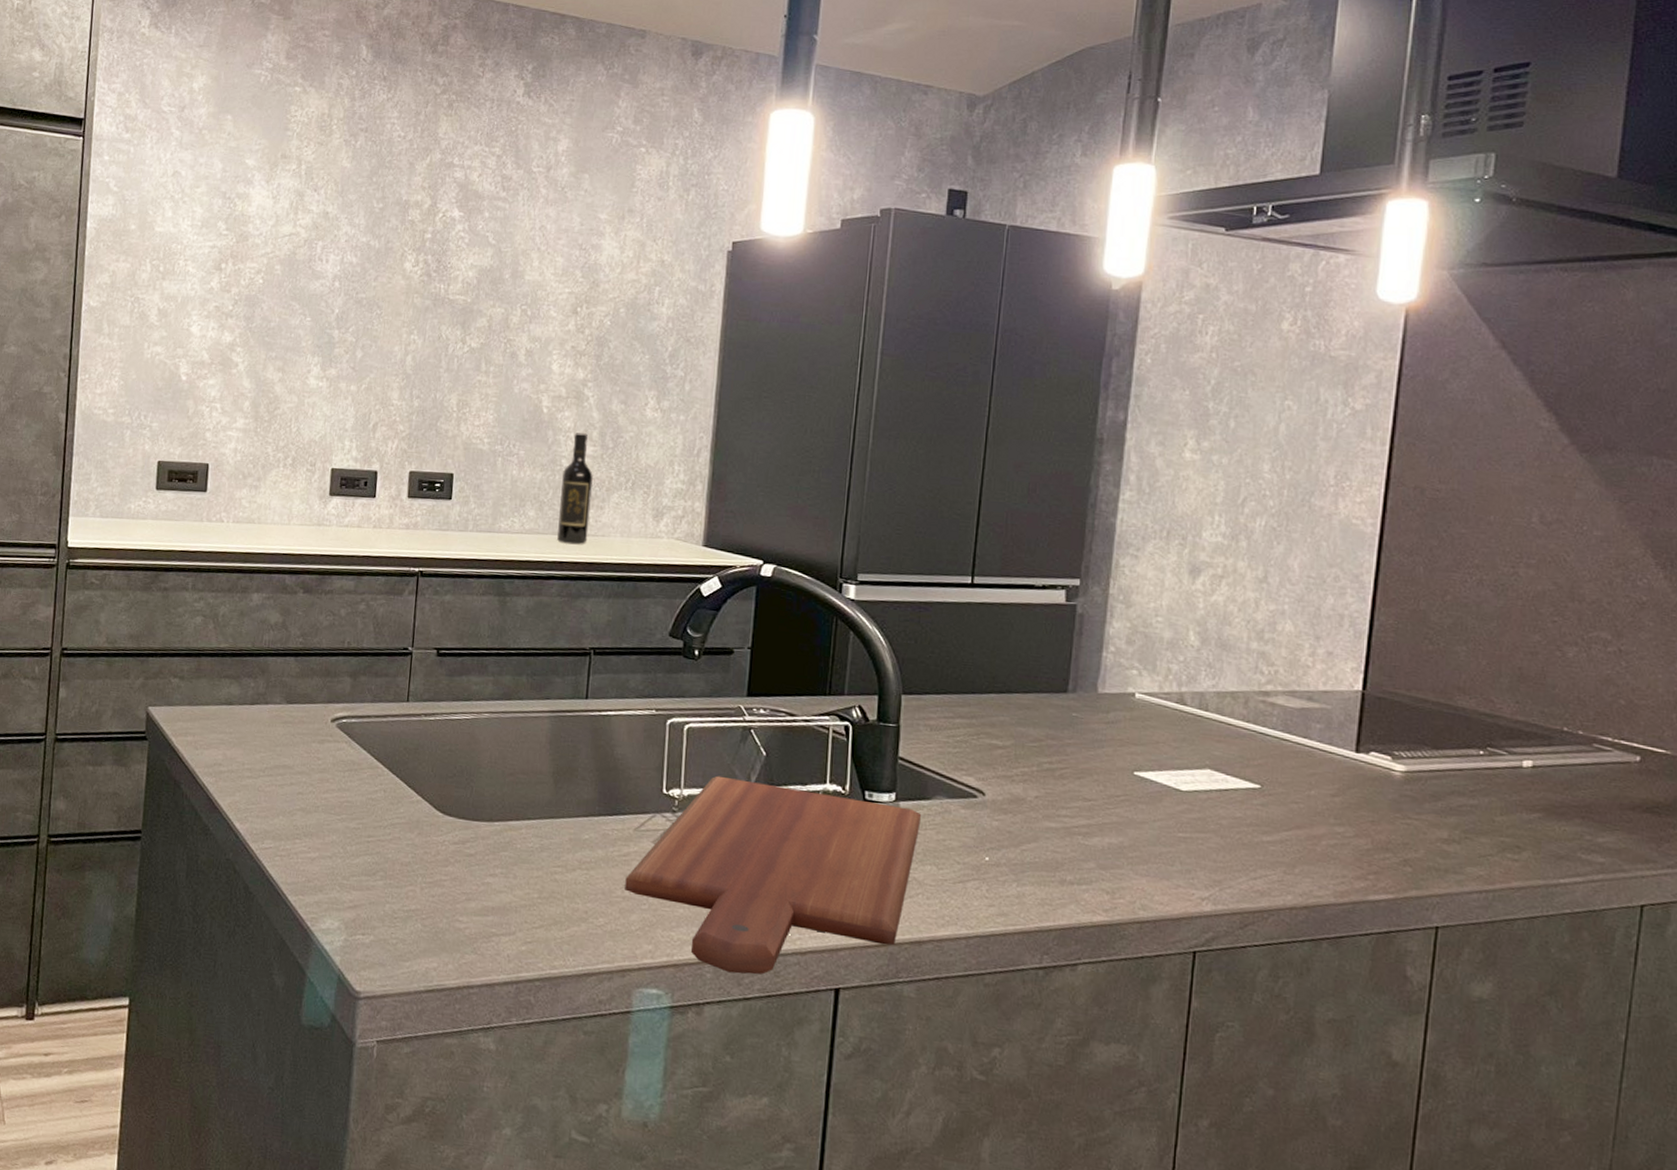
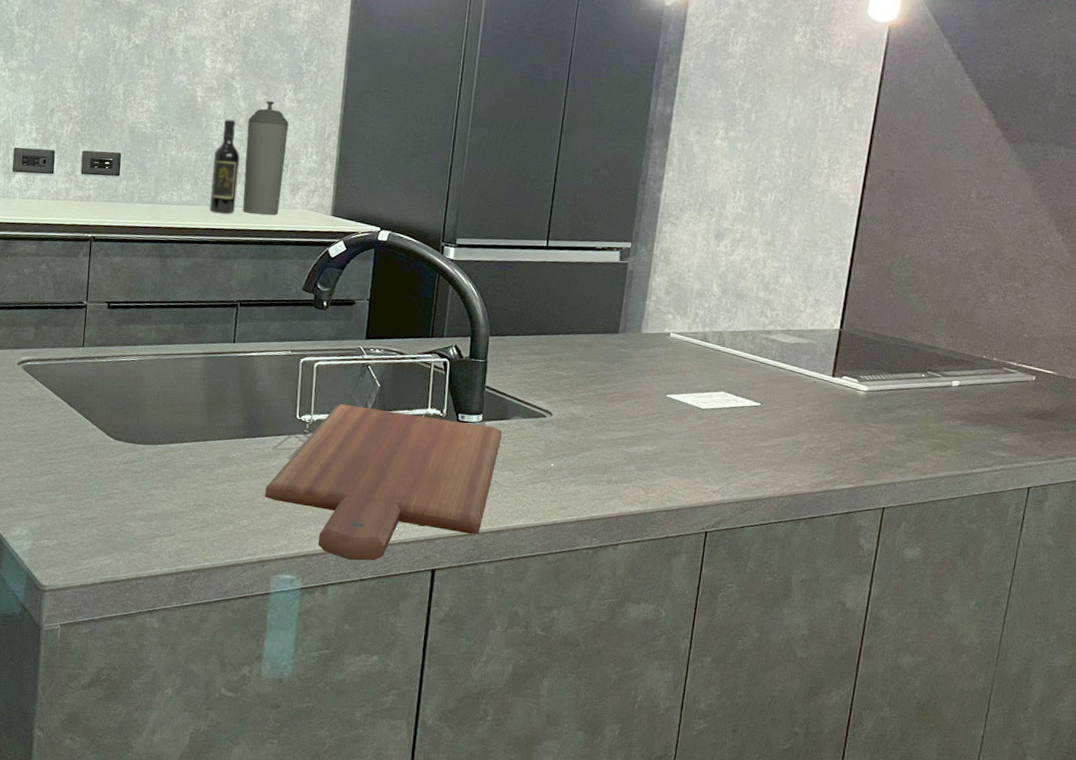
canister: none [596,411,651,547] -> present [243,101,289,216]

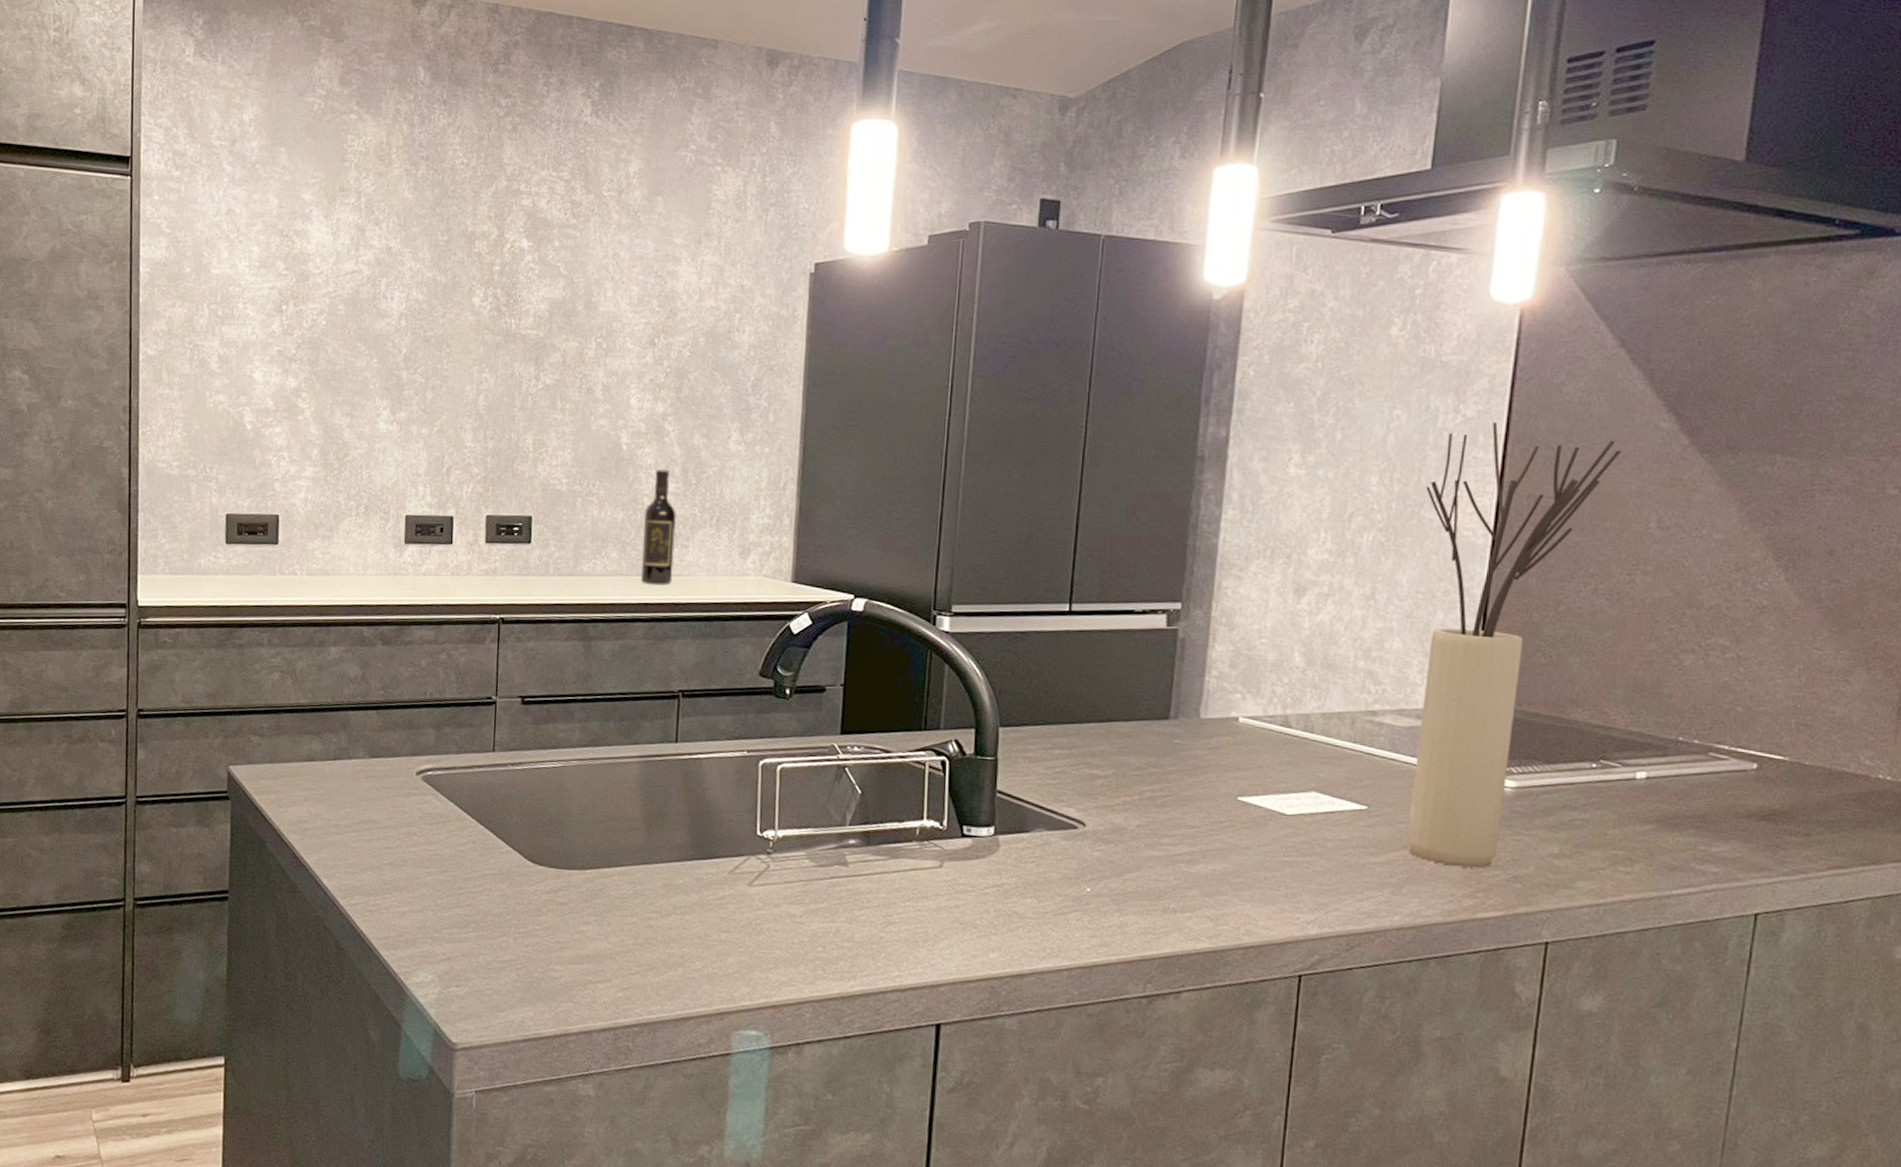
canister: present [243,101,289,216] -> none [681,445,735,586]
cutting board: present [265,403,503,561] -> none [721,815,1021,1013]
vase: none [788,113,954,452] -> present [1407,422,1621,868]

